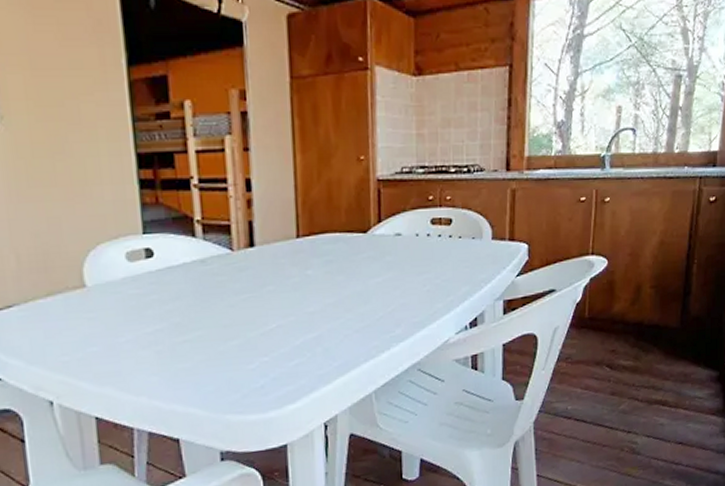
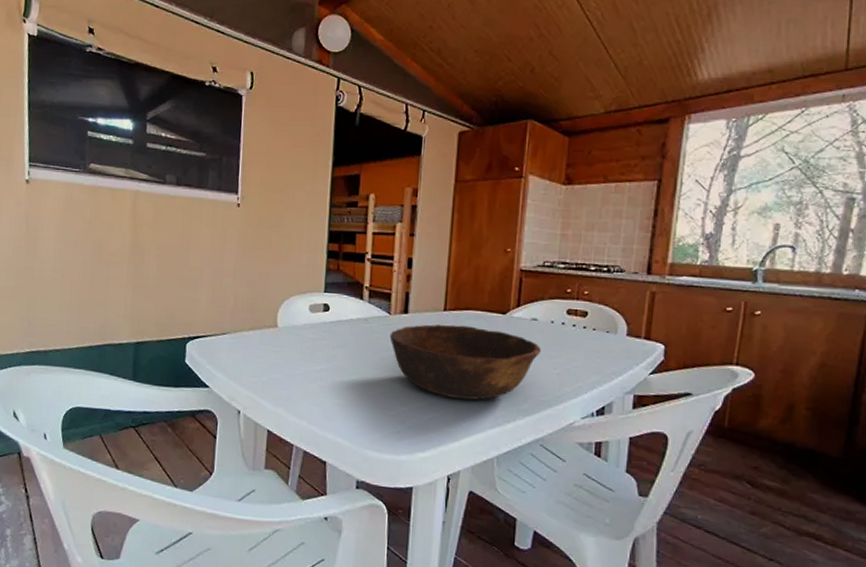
bowl: none [235,251,409,337] -> present [389,324,542,400]

